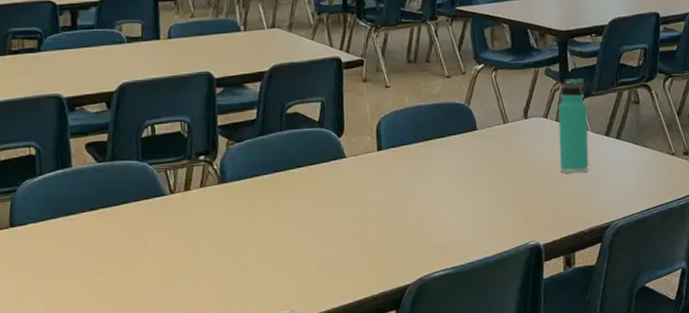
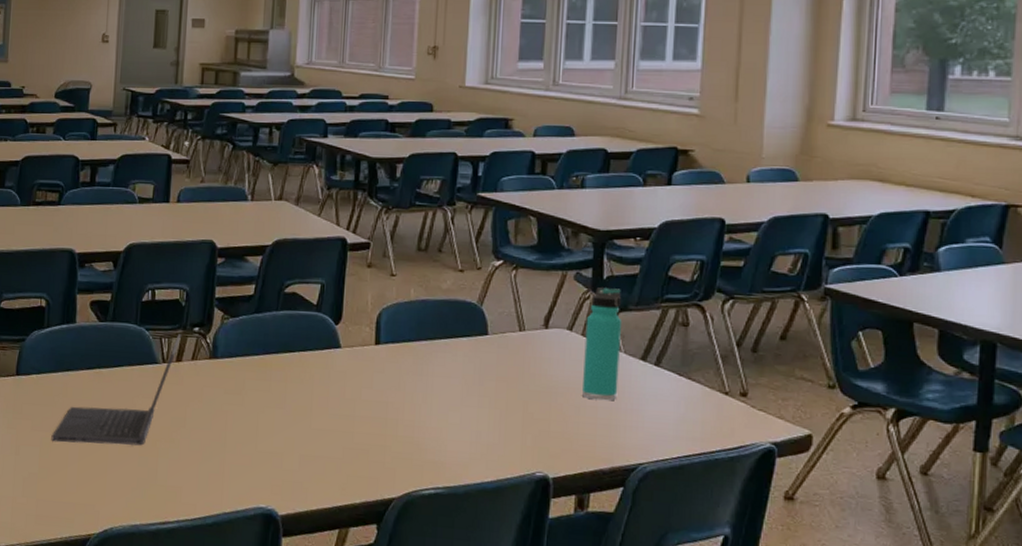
laptop computer: none [57,164,187,287] -> present [51,334,181,446]

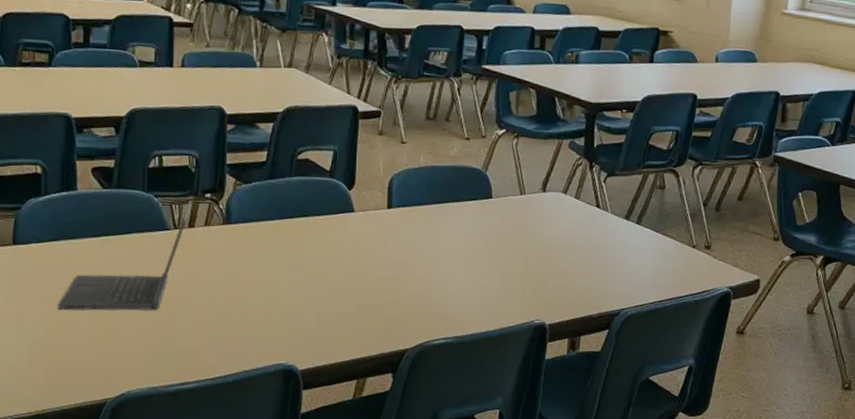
thermos bottle: present [582,286,621,401] -> none [575,154,609,256]

